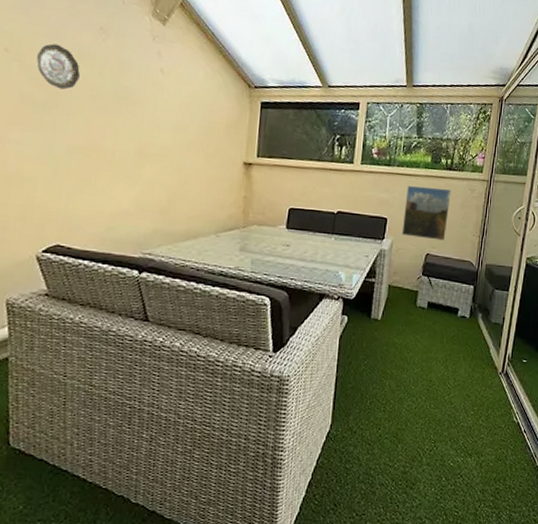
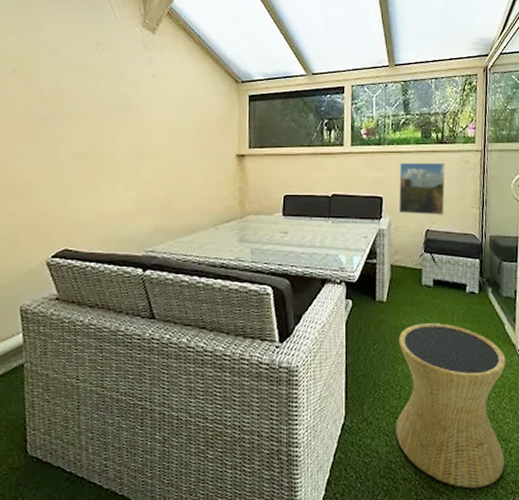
decorative plate: present [36,43,81,90] -> none [40,61,80,102]
side table: none [377,342,487,495] -> present [396,323,506,489]

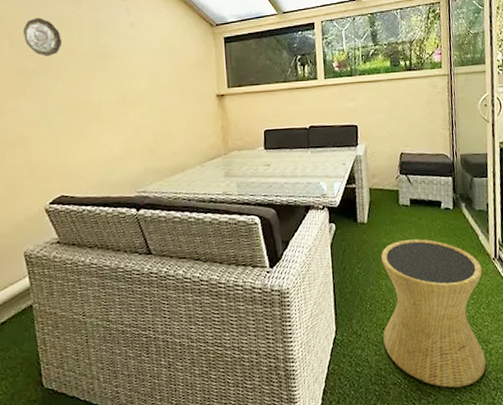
decorative plate: none [40,61,80,102] -> present [23,18,63,56]
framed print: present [398,162,445,215] -> none [371,88,417,140]

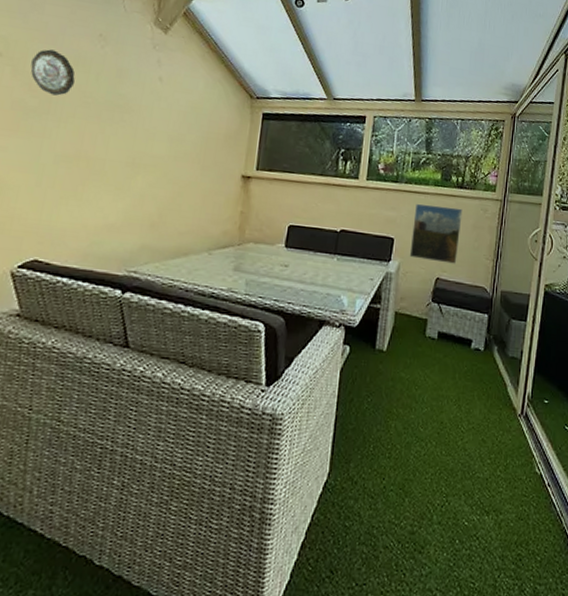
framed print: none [371,88,417,140] -> present [409,203,463,264]
side table: present [381,239,486,388] -> none [381,378,505,562]

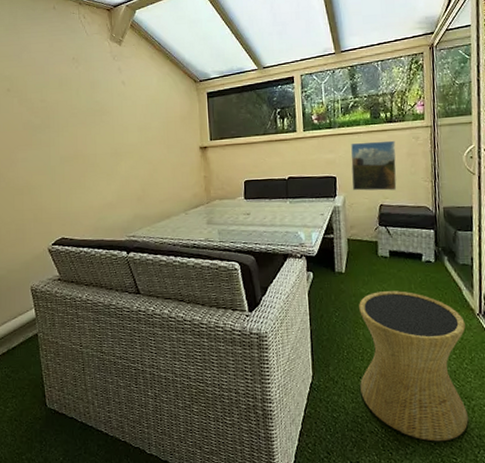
decorative plate: present [30,49,76,96] -> none [30,78,63,113]
side table: none [381,378,505,562] -> present [359,291,469,442]

